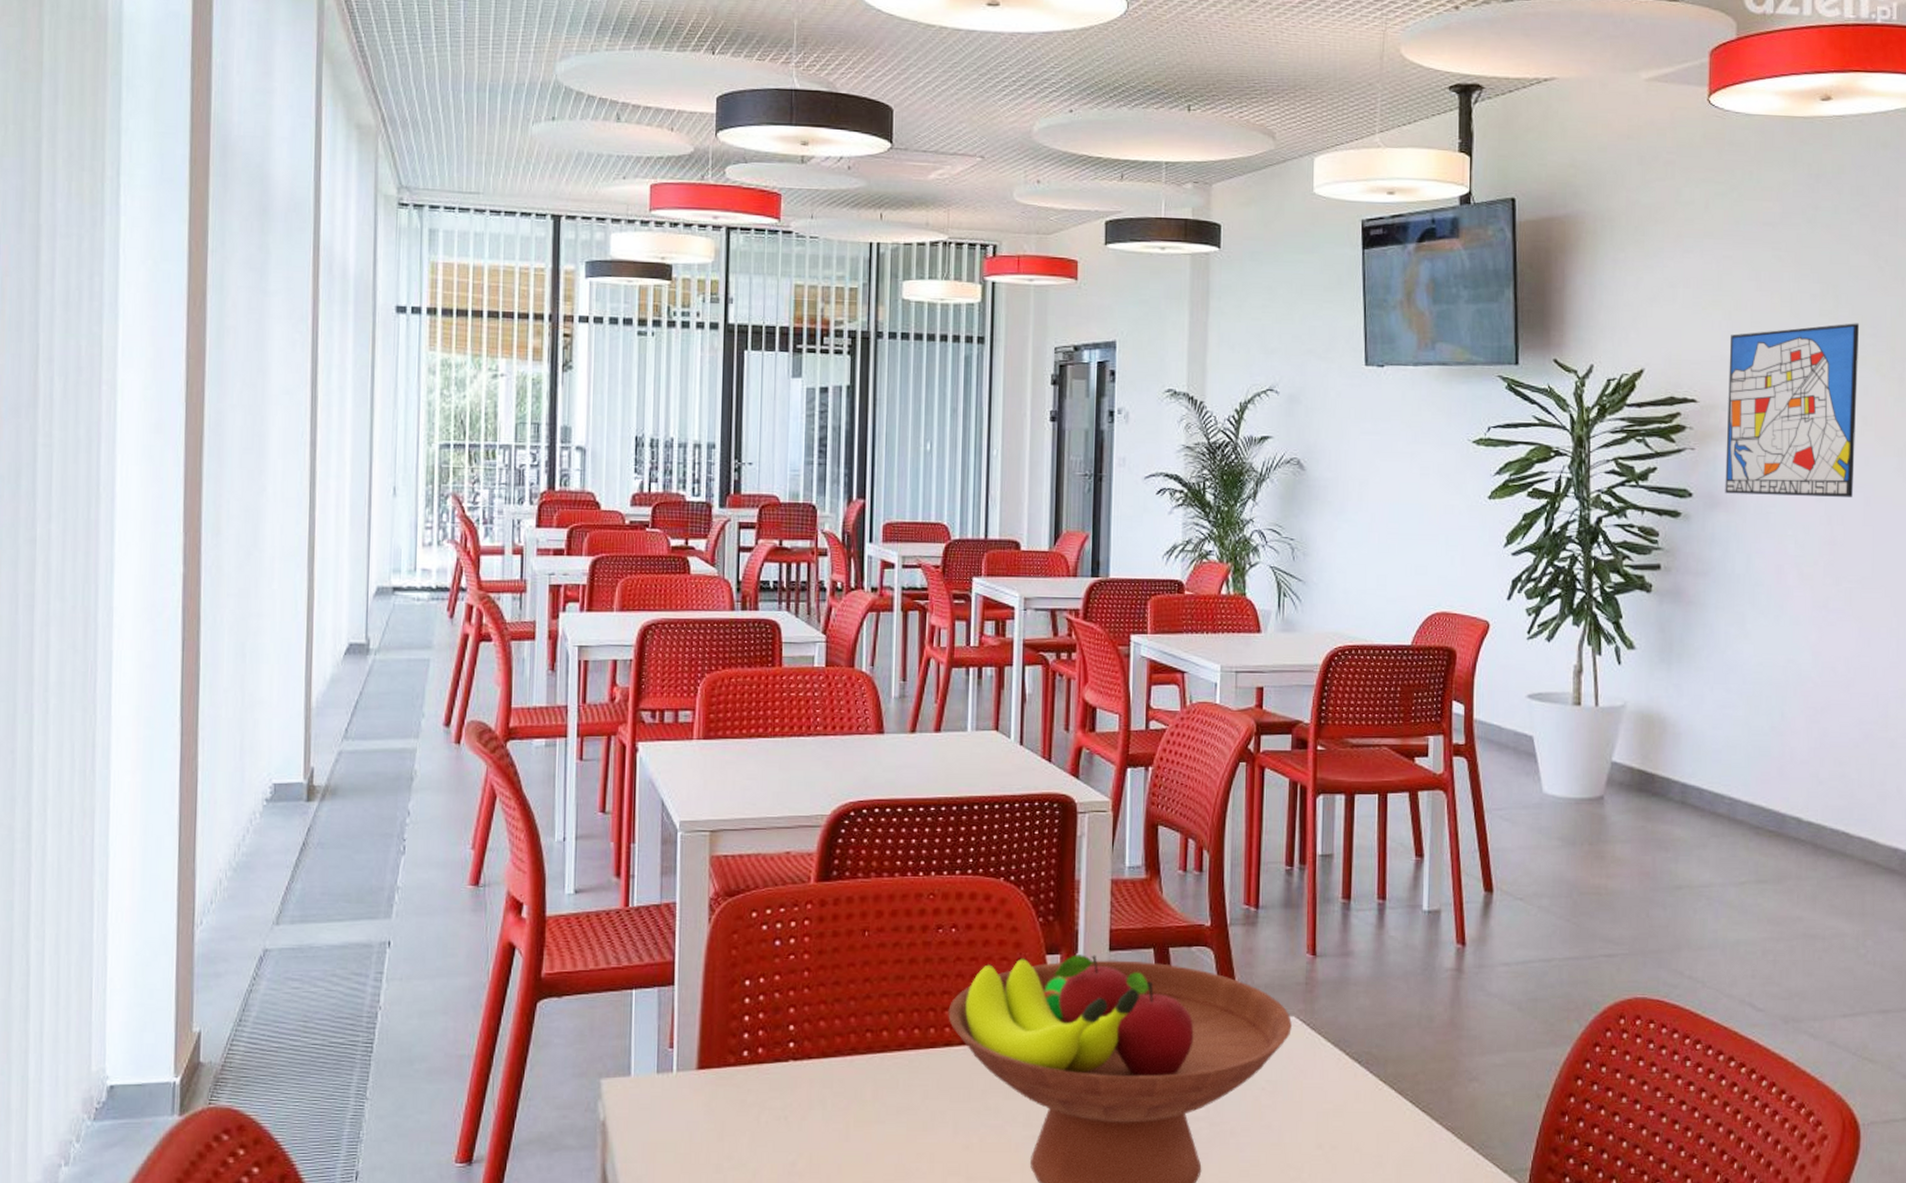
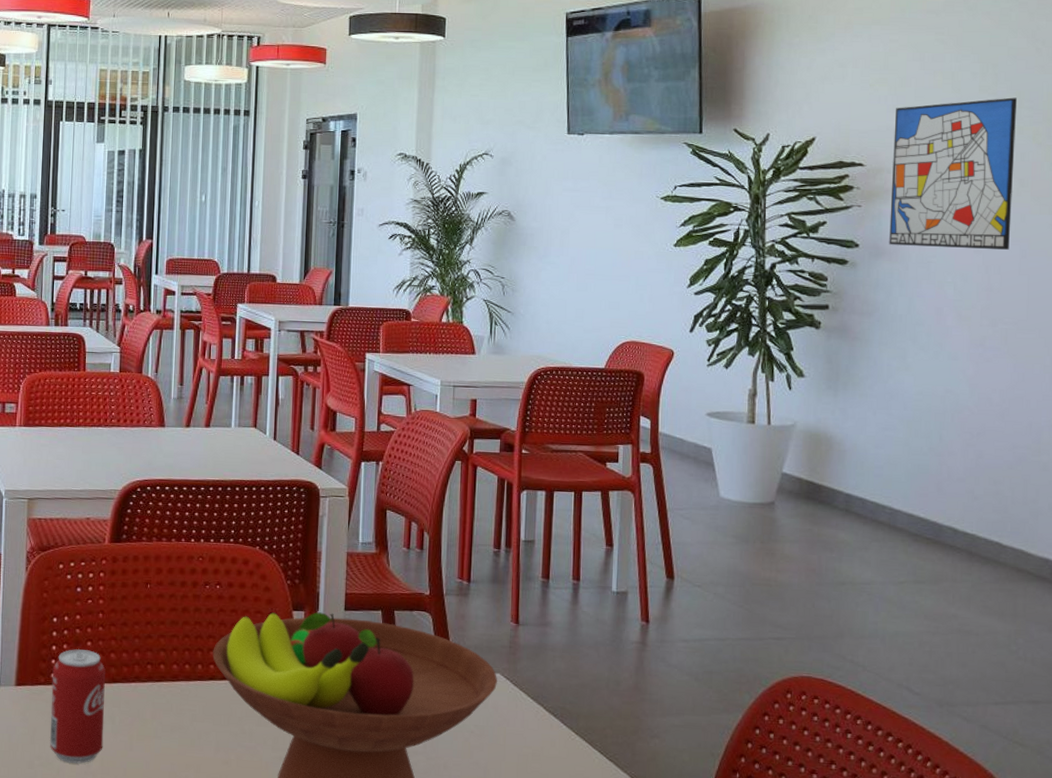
beverage can: none [742,1017,814,1162] -> present [49,648,106,764]

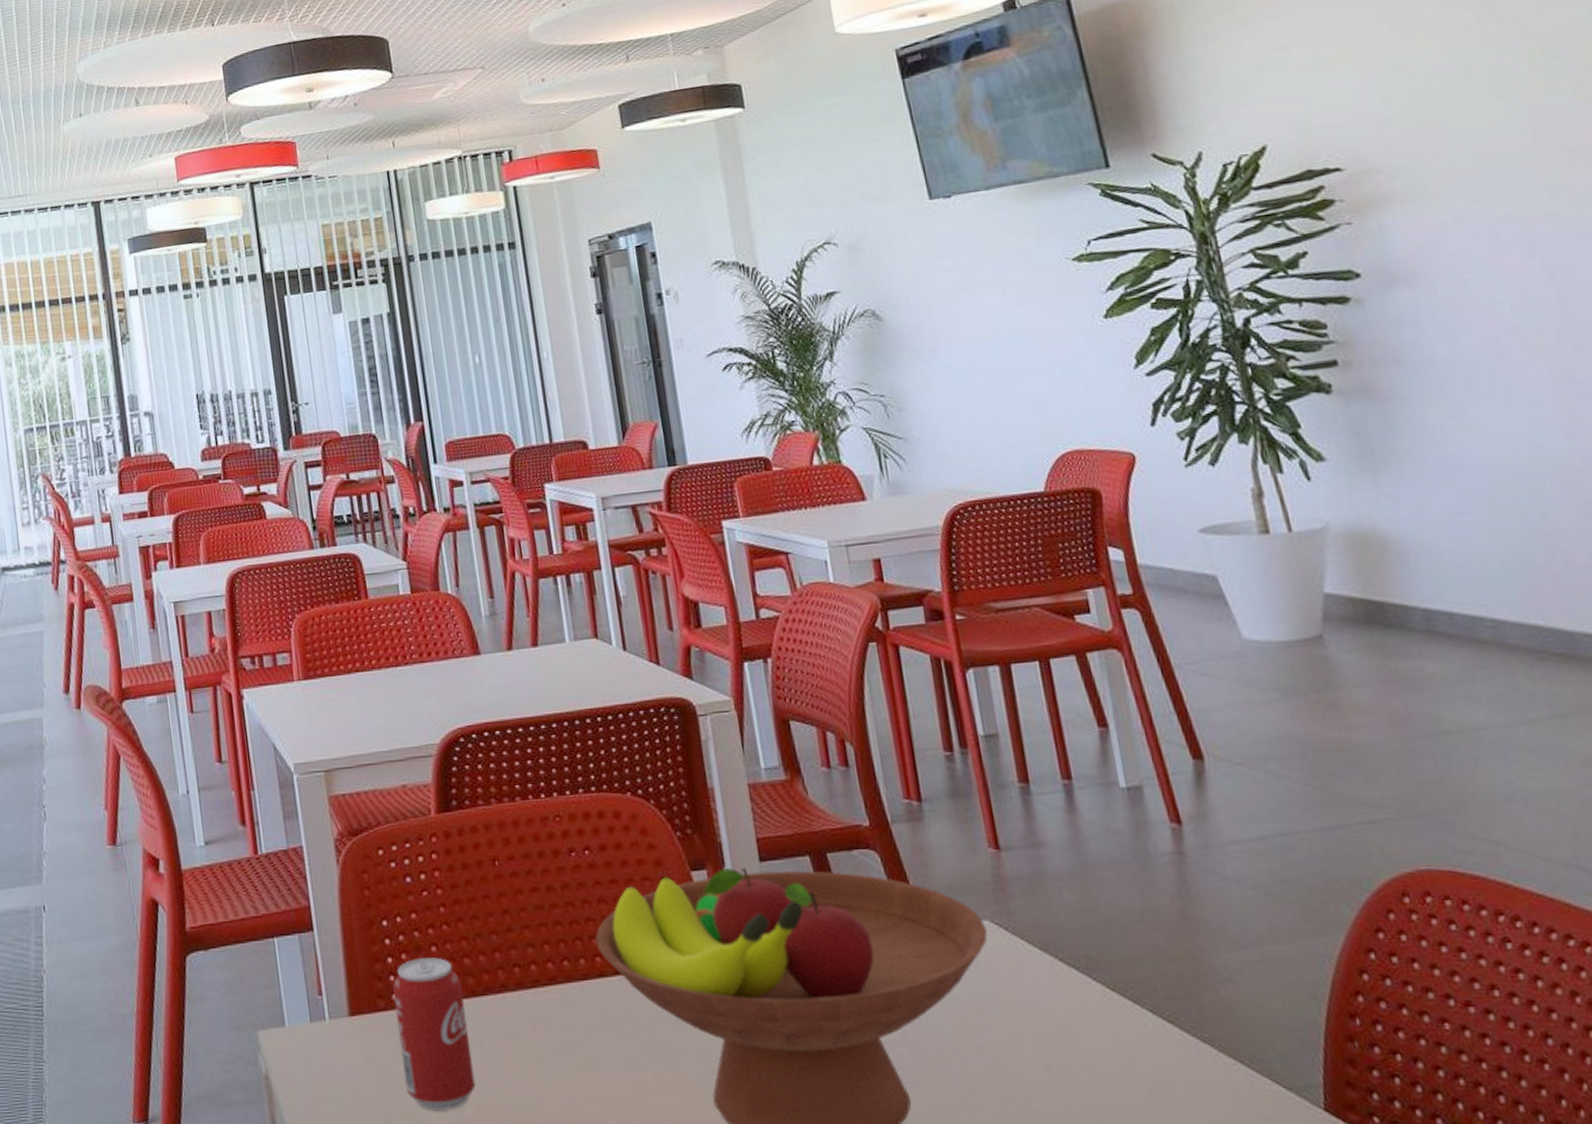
wall art: present [889,97,1017,250] -> none [1369,45,1577,267]

